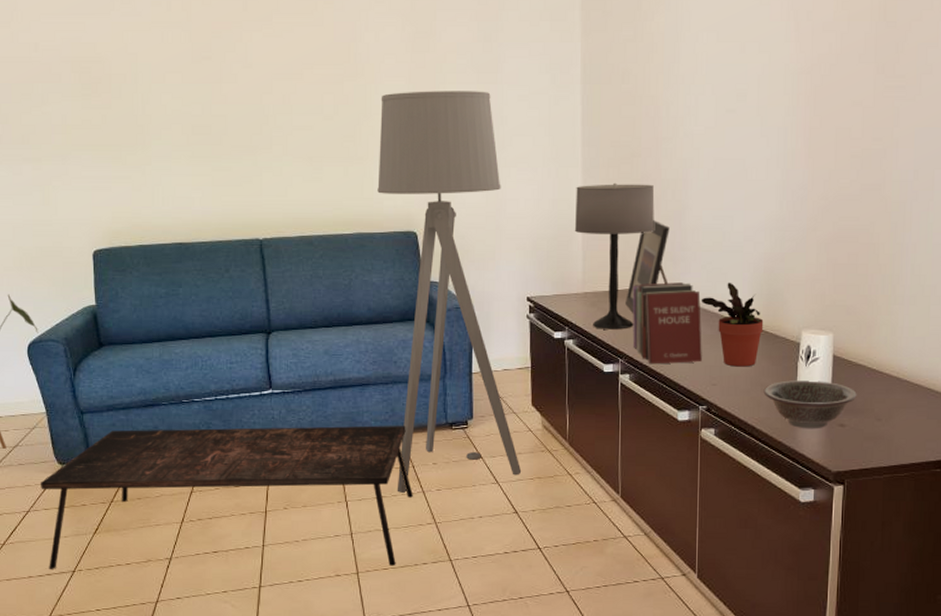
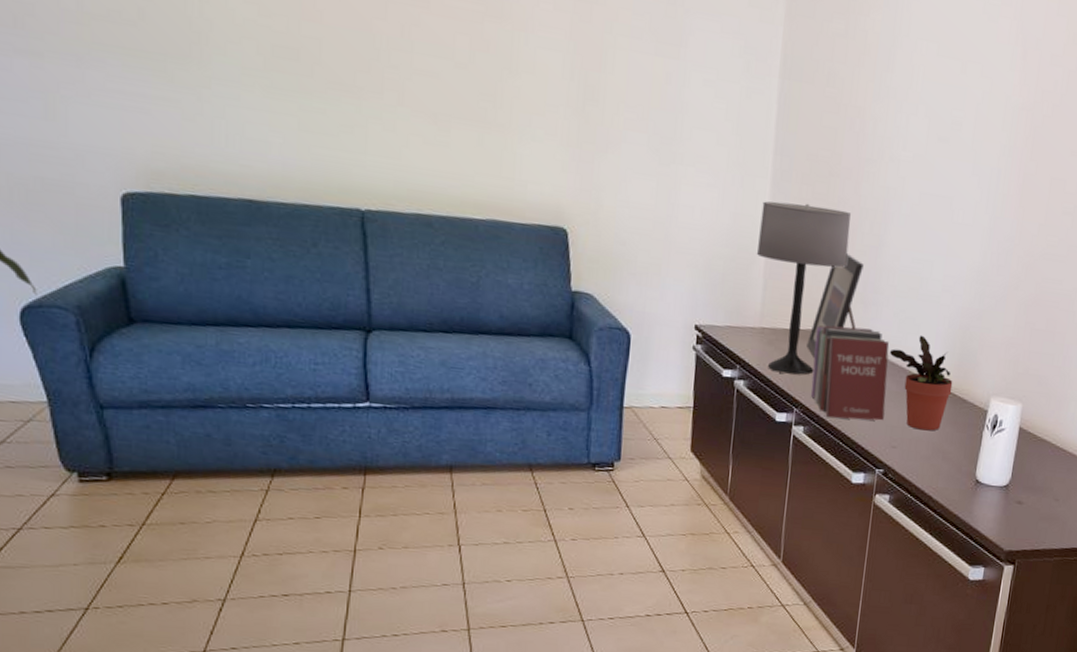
coffee table: present [40,425,413,569] -> none [37,434,543,624]
floor lamp: present [377,91,522,494] -> none [520,48,675,541]
decorative bowl: present [763,380,857,429] -> none [944,449,1038,505]

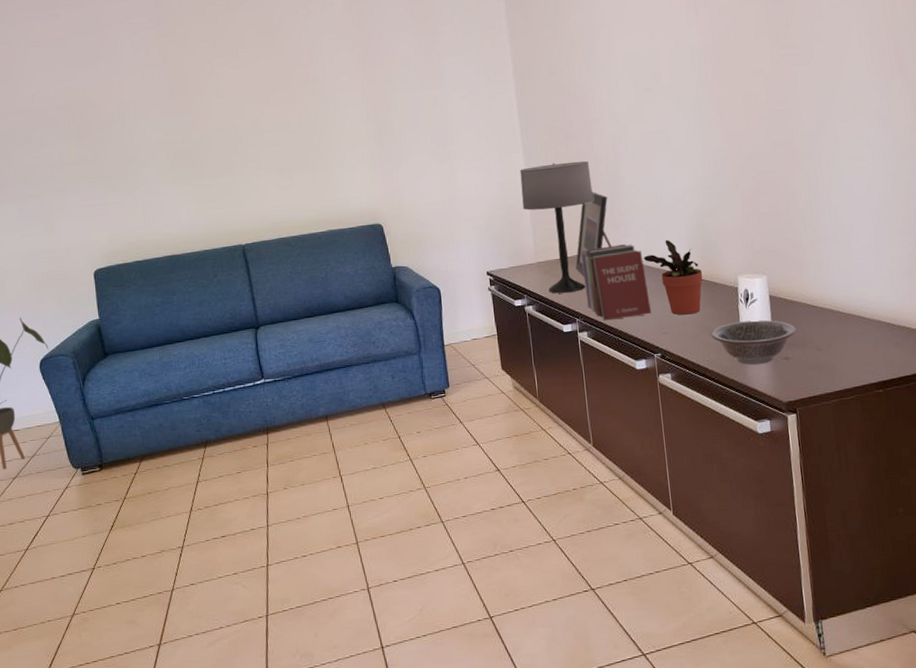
decorative bowl: none [944,449,1038,505] -> present [710,319,796,366]

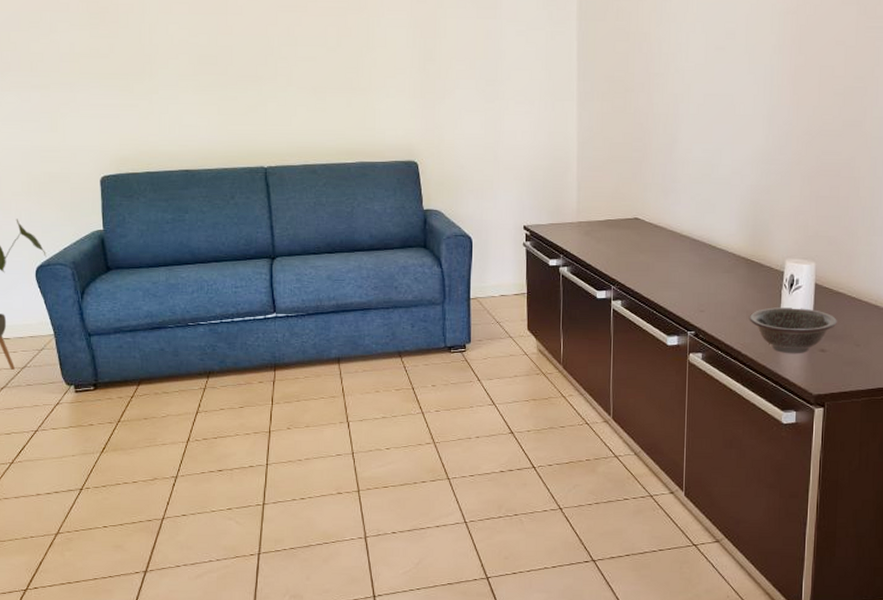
table lamp: present [520,160,594,294] -> none [569,116,647,258]
picture frame: present [575,192,612,277] -> none [618,153,661,243]
books: present [580,244,651,321] -> none [624,213,691,292]
potted plant: present [643,239,703,315] -> none [690,213,750,294]

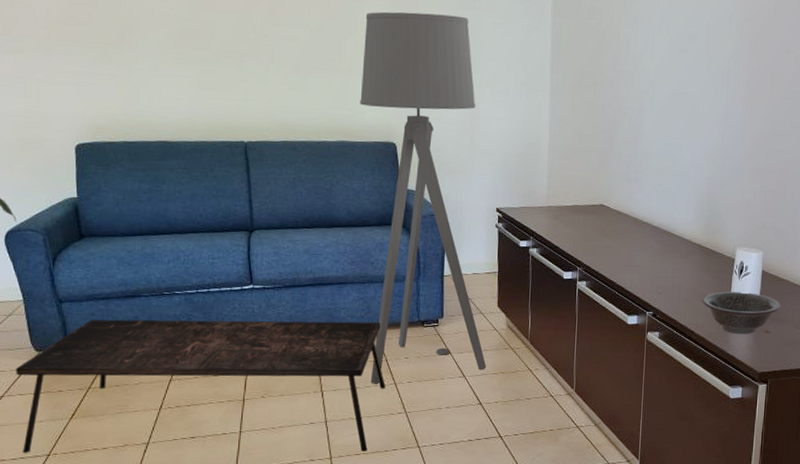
coffee table: none [48,349,412,487] -> present [15,319,385,453]
floor lamp: none [379,25,518,415] -> present [360,11,487,385]

